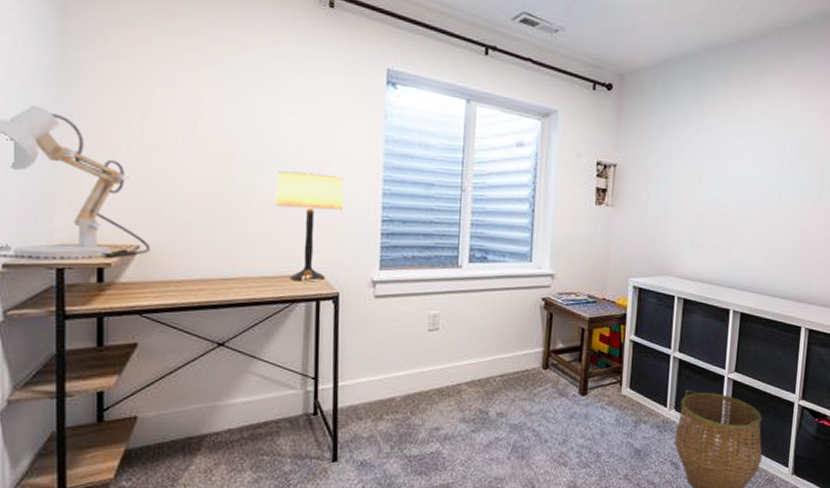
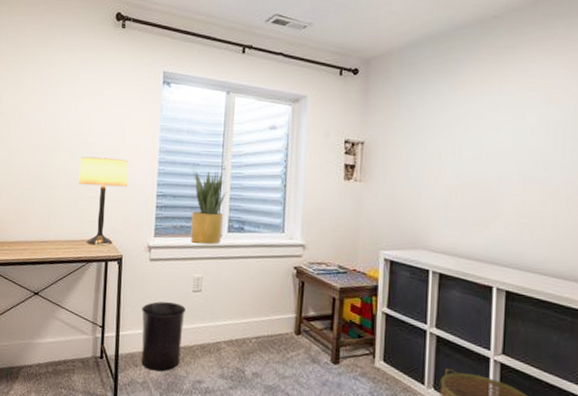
waste bin: none [366,343,420,422] -> present [141,301,186,372]
planter: none [425,191,468,278] -> present [191,170,228,245]

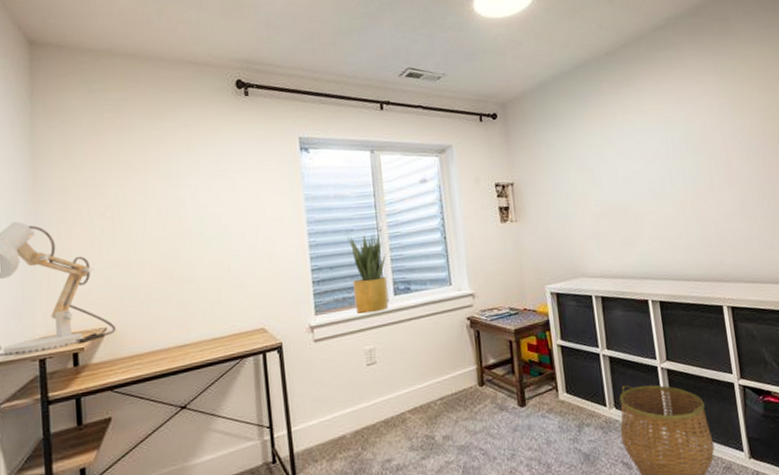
table lamp: present [78,156,128,246] -> none [217,237,277,338]
waste bin: present [141,301,186,372] -> none [313,381,365,462]

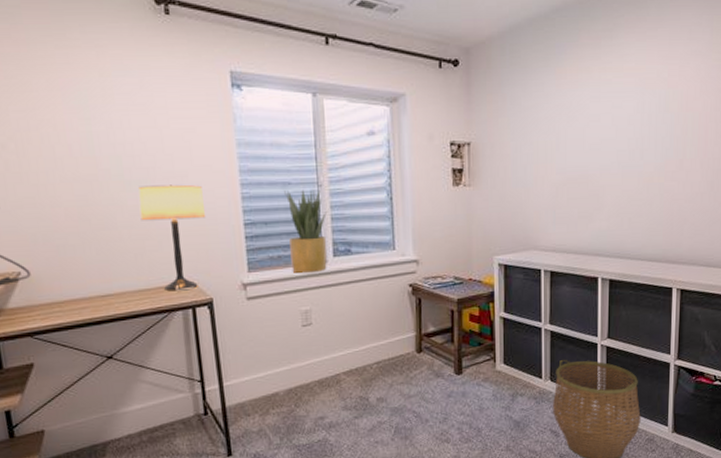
table lamp: none [217,237,277,338] -> present [138,184,206,292]

